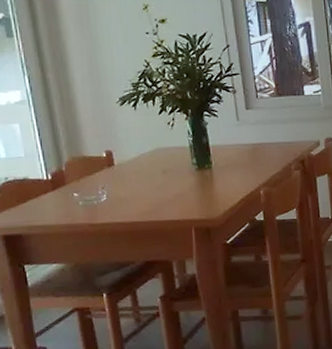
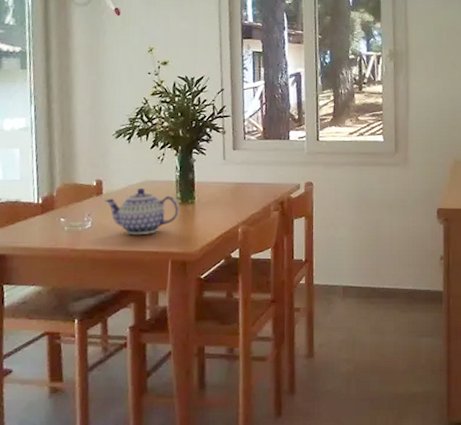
teapot: none [117,155,197,205] -> present [105,187,179,235]

